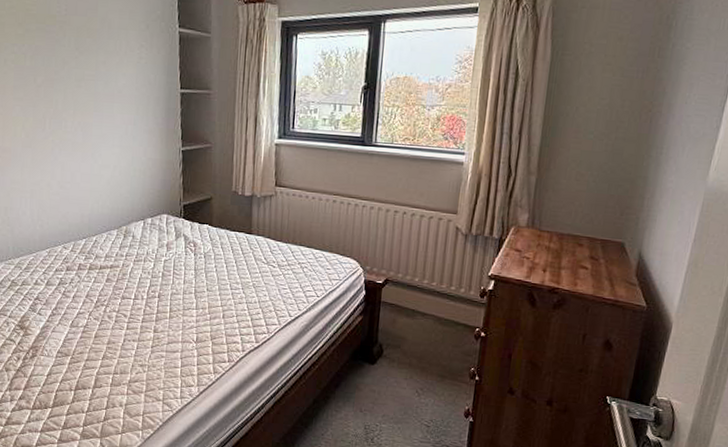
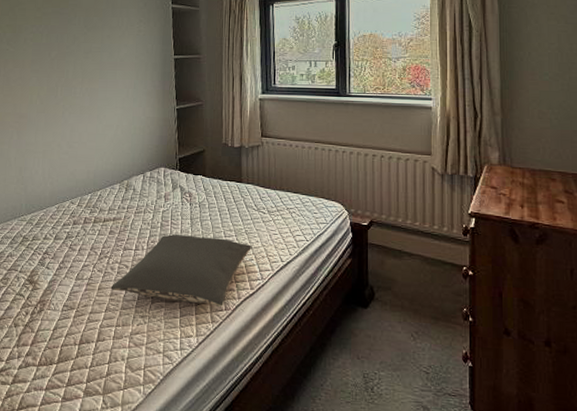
pillow: none [108,285,259,358] -> present [110,234,251,307]

